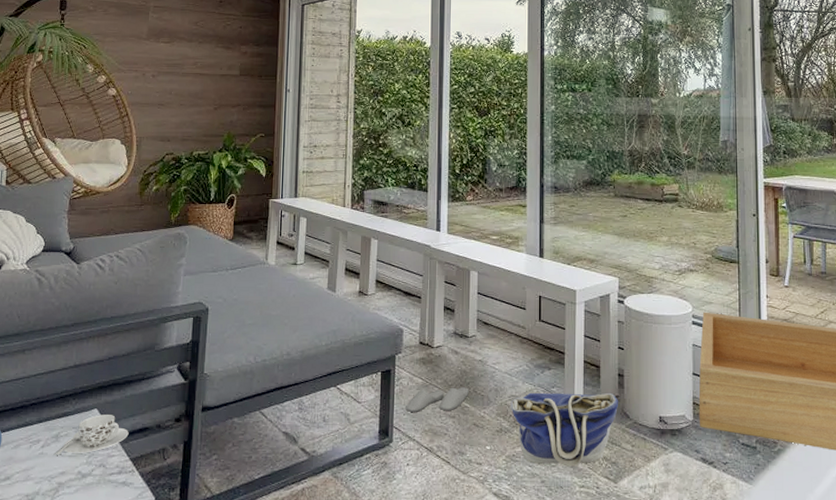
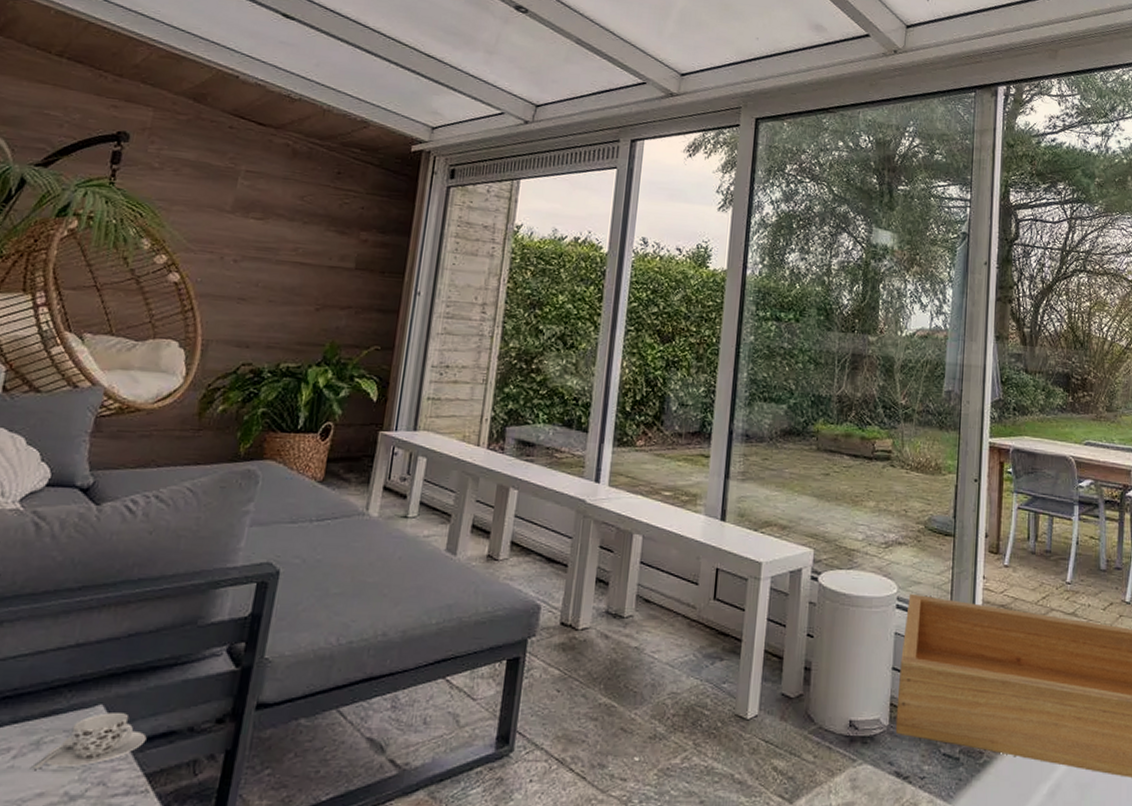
slippers: present [406,387,469,412] -> none [535,681,619,713]
tote bag: present [509,392,619,467] -> none [667,688,803,783]

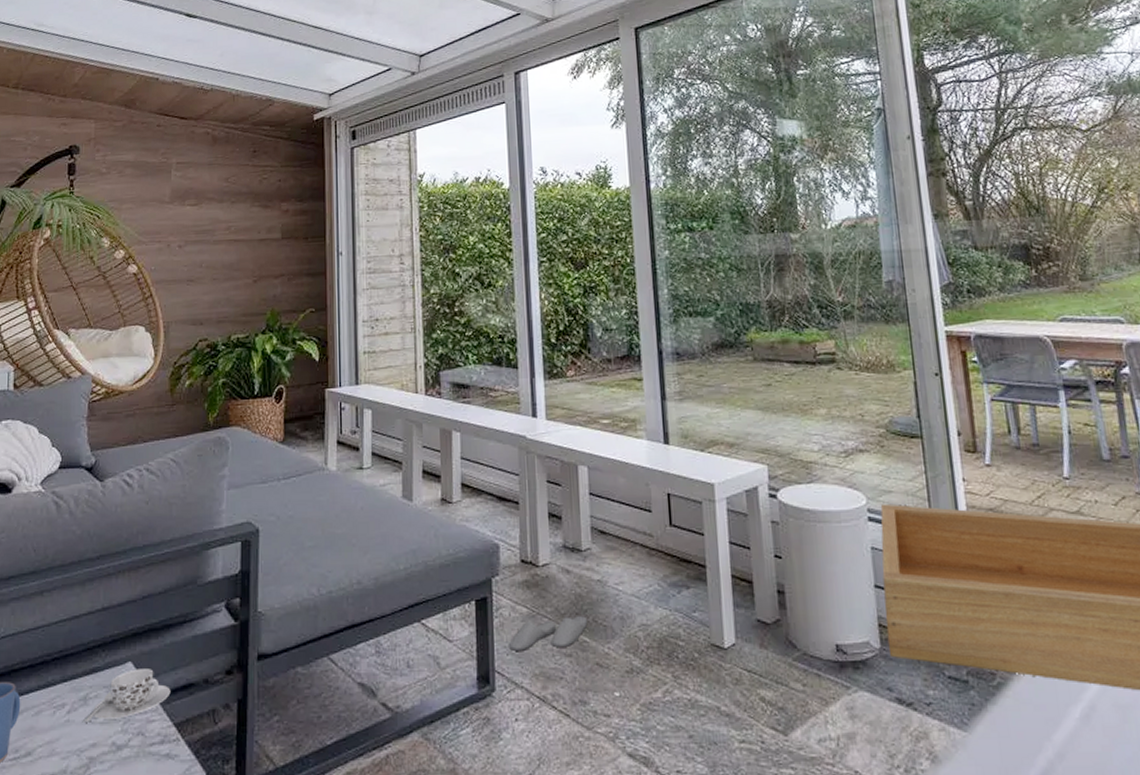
slippers: none [535,681,619,713] -> present [509,616,588,651]

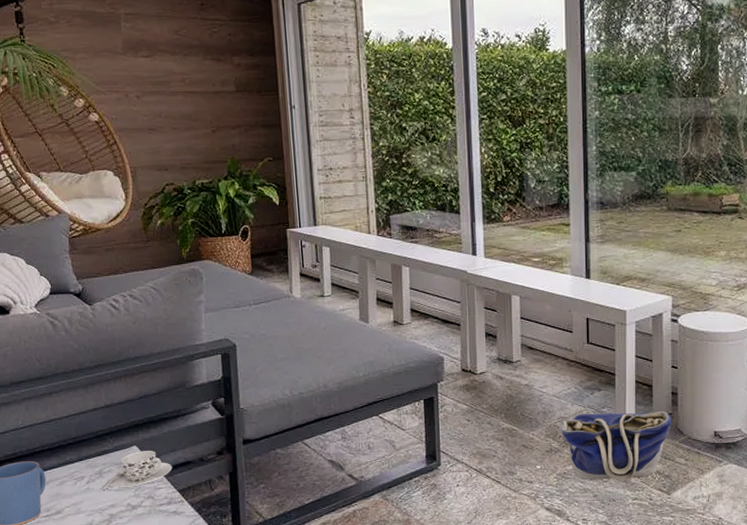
slippers: present [509,616,588,651] -> none [452,411,517,437]
tote bag: none [640,615,782,716] -> present [559,410,672,481]

